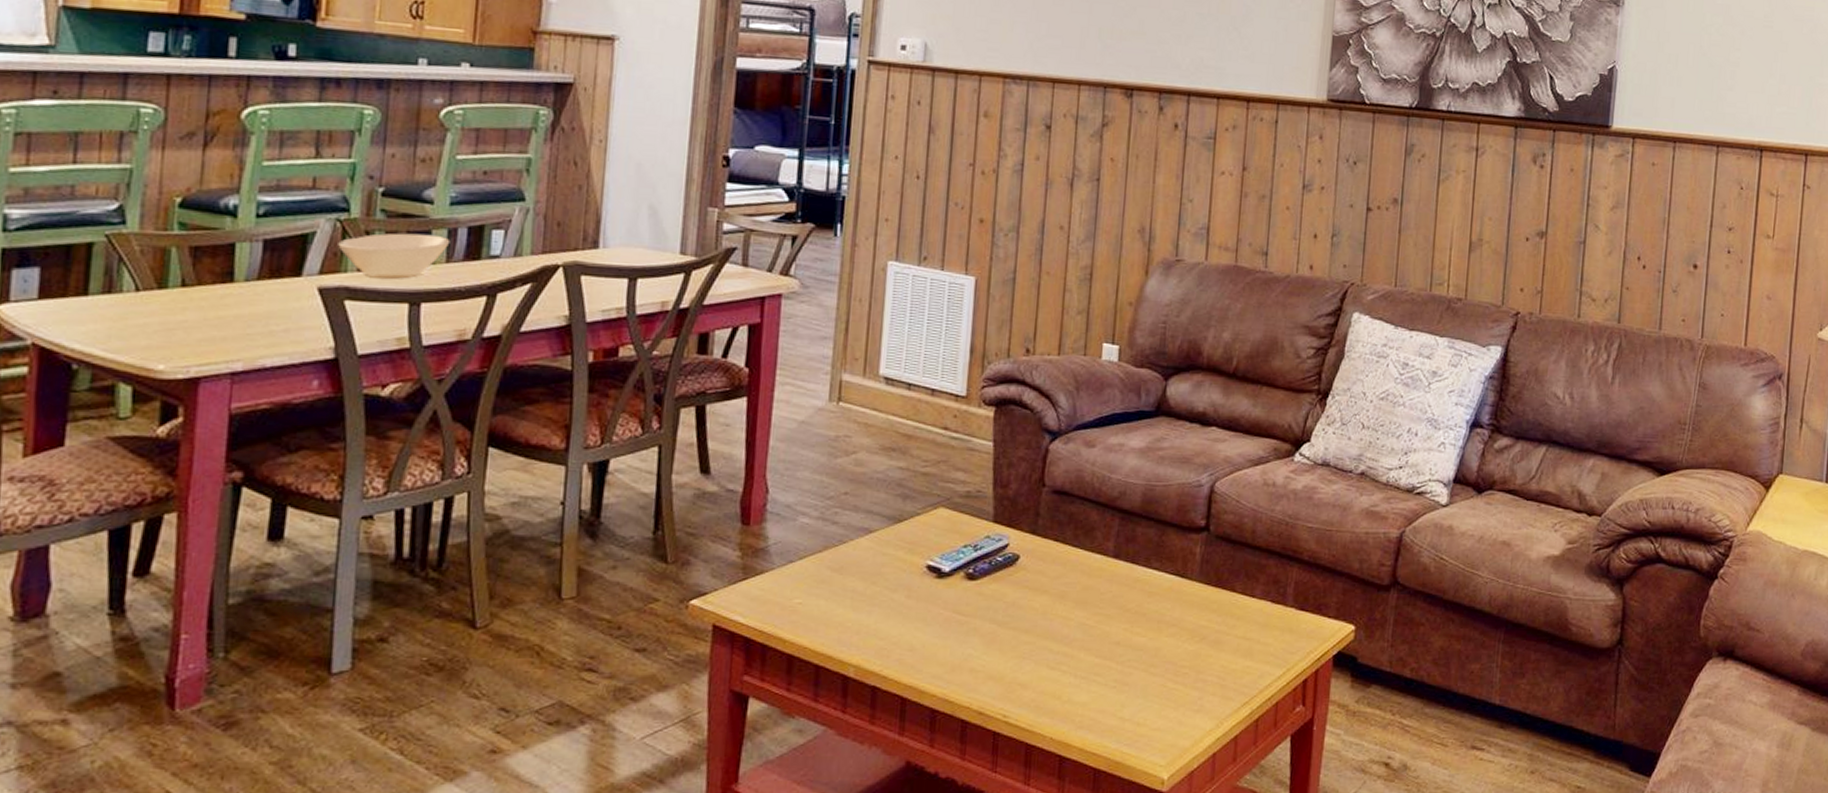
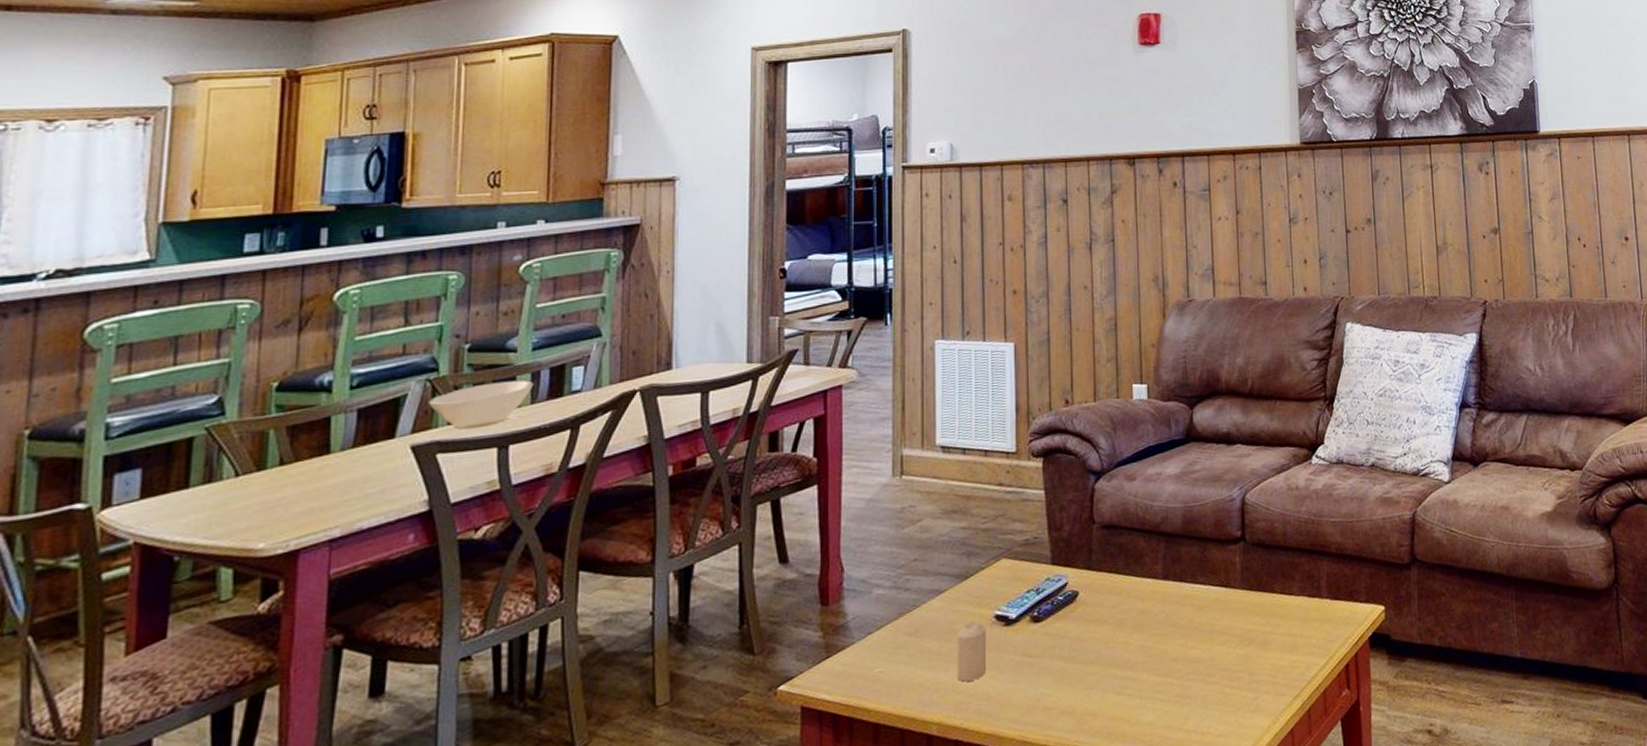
candle: none [880,567,917,628] -> present [956,621,987,682]

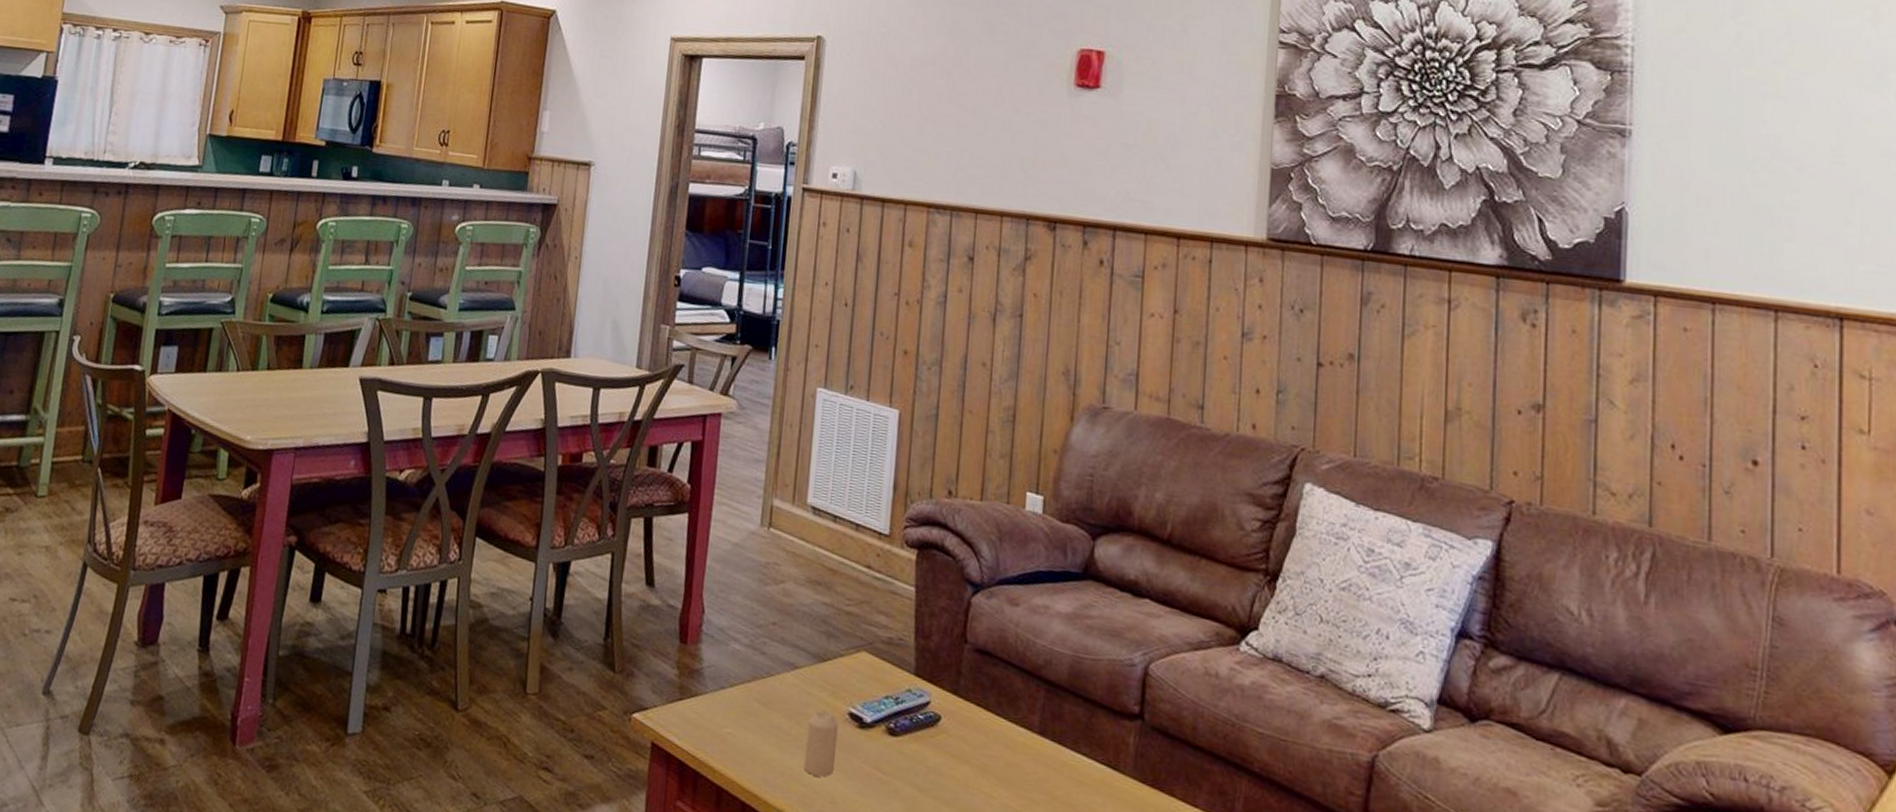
bowl: present [428,380,534,430] -> none [376,333,457,376]

